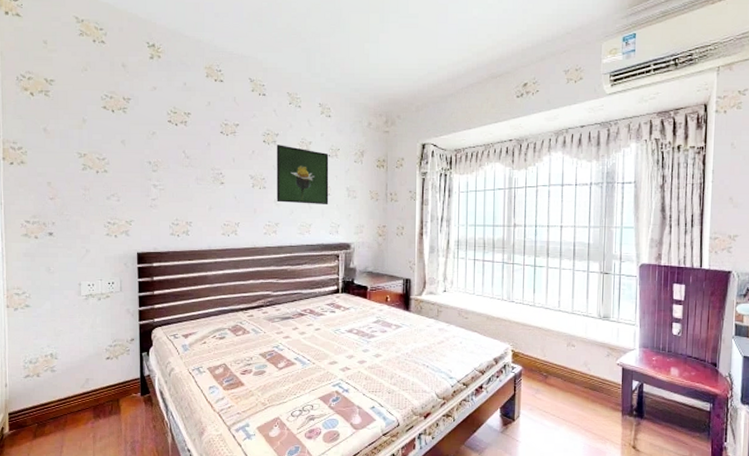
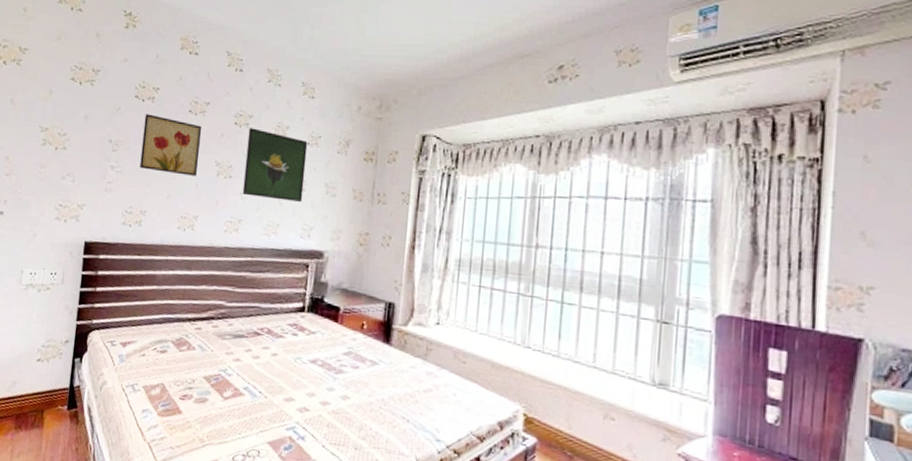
wall art: none [180,136,235,189] -> present [139,114,202,176]

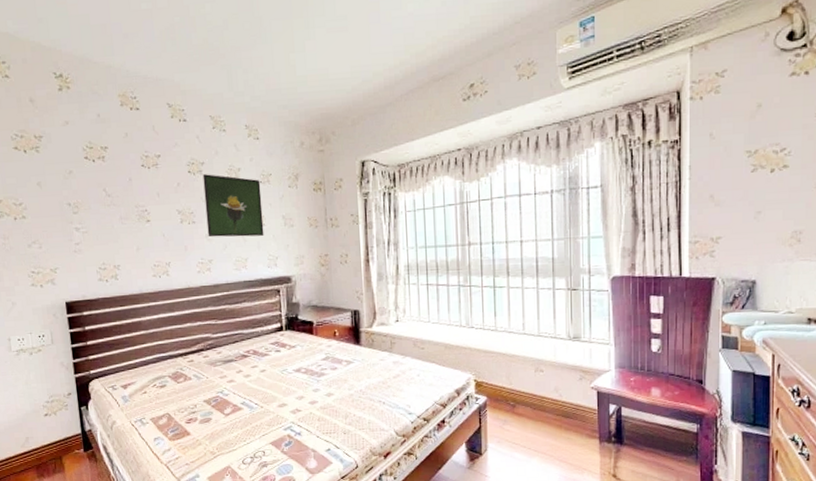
wall art: present [139,114,202,176] -> none [98,173,161,227]

